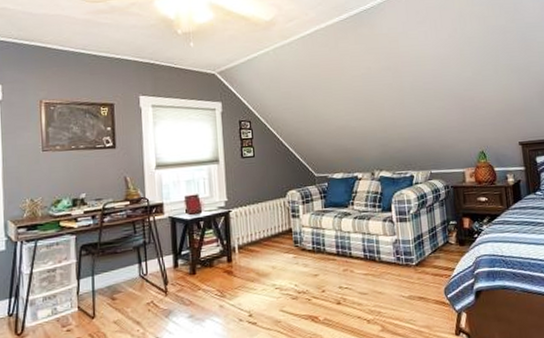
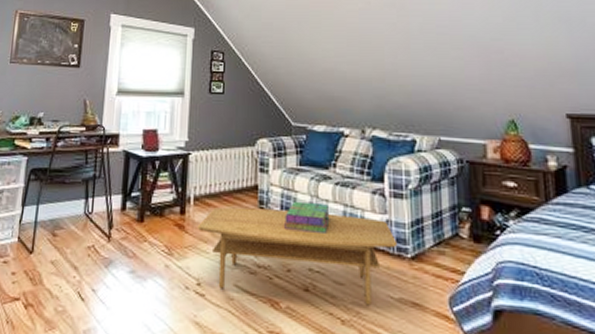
coffee table: none [243,240,405,316] -> present [197,207,398,306]
stack of books: none [316,235,353,261] -> present [284,201,330,233]

